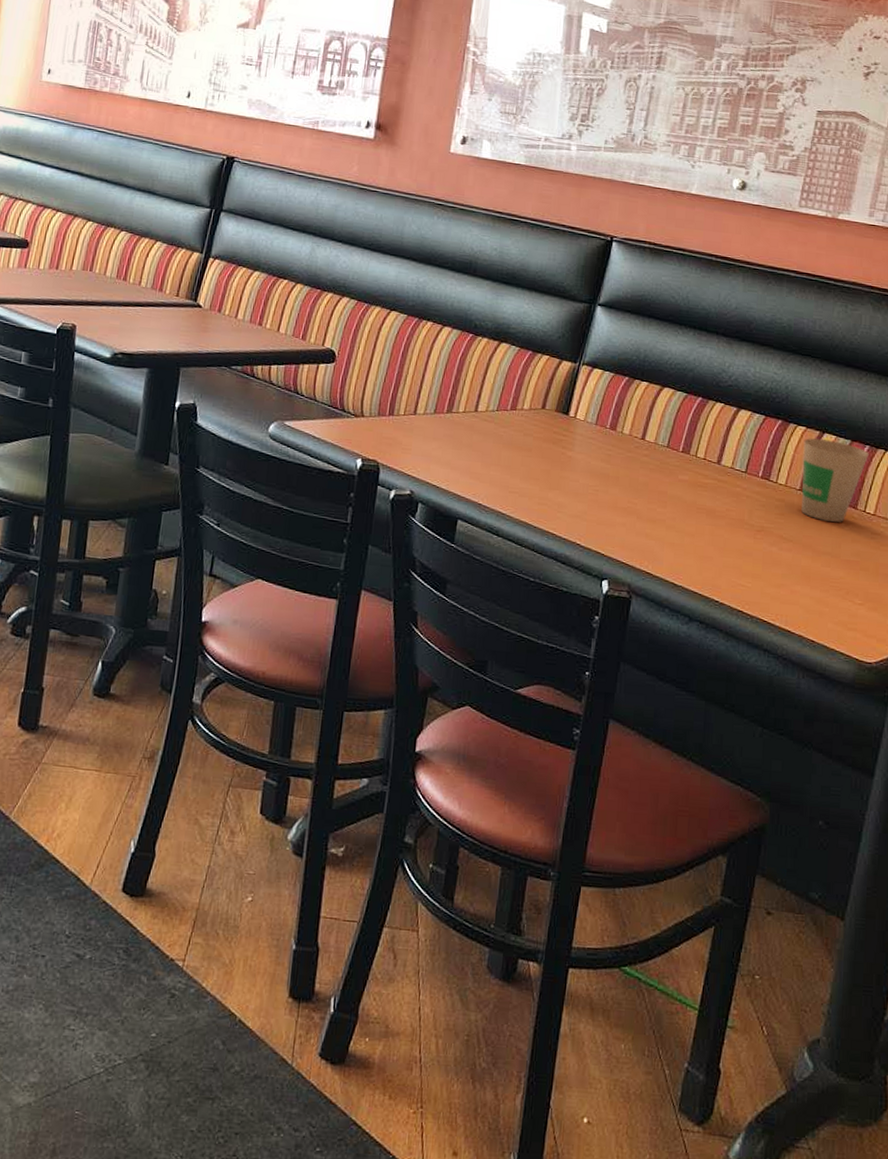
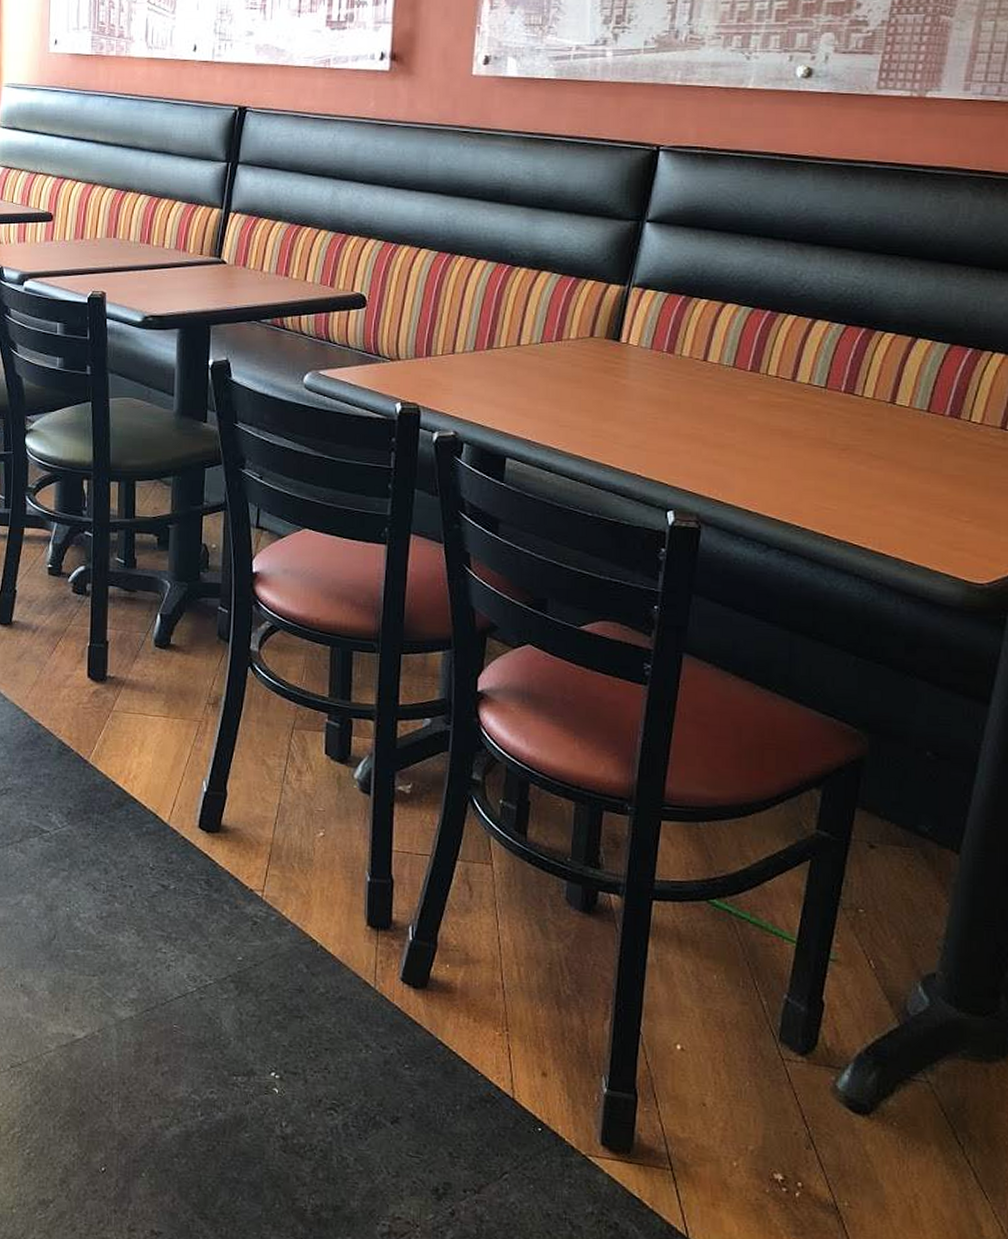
paper cup: present [801,438,869,523] -> none [892,345,973,435]

